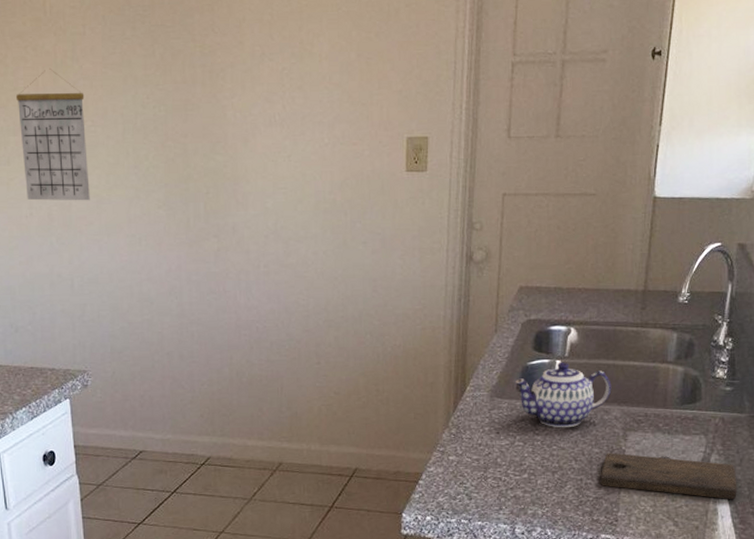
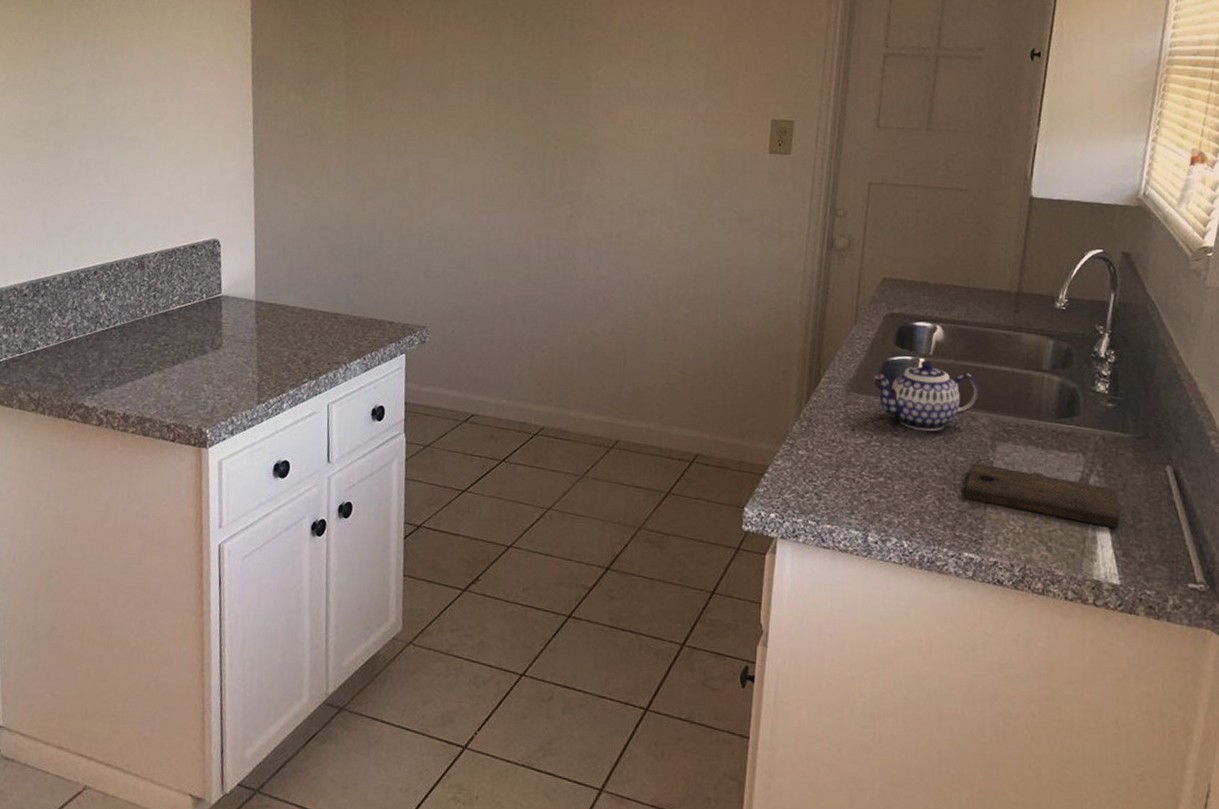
calendar: present [15,69,90,201] -> none [385,31,453,159]

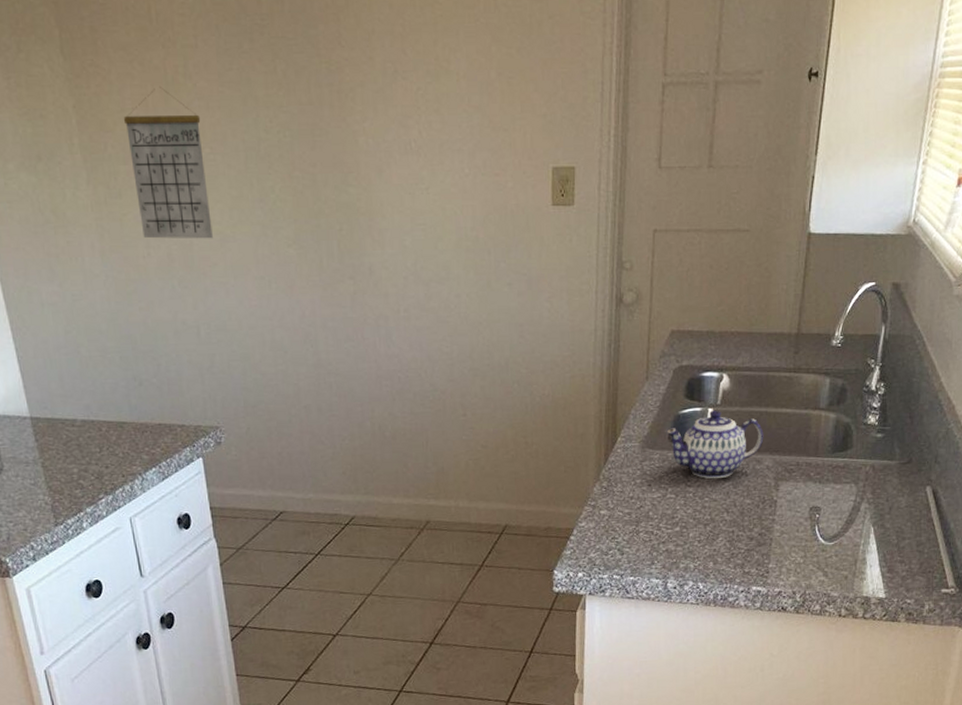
calendar: none [385,31,453,159] -> present [123,87,213,239]
cutting board: present [964,463,1120,527] -> none [751,503,886,548]

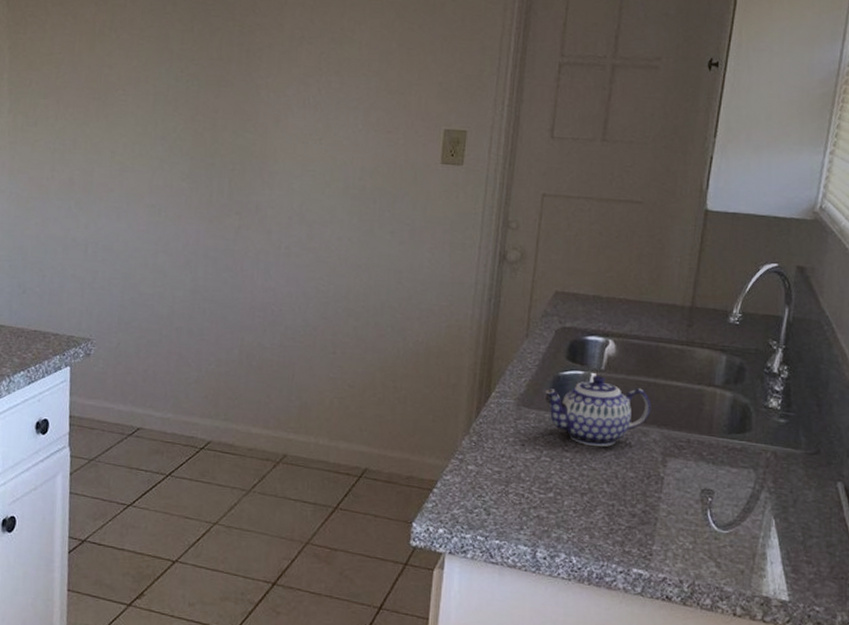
calendar: present [123,87,213,239] -> none [50,37,119,168]

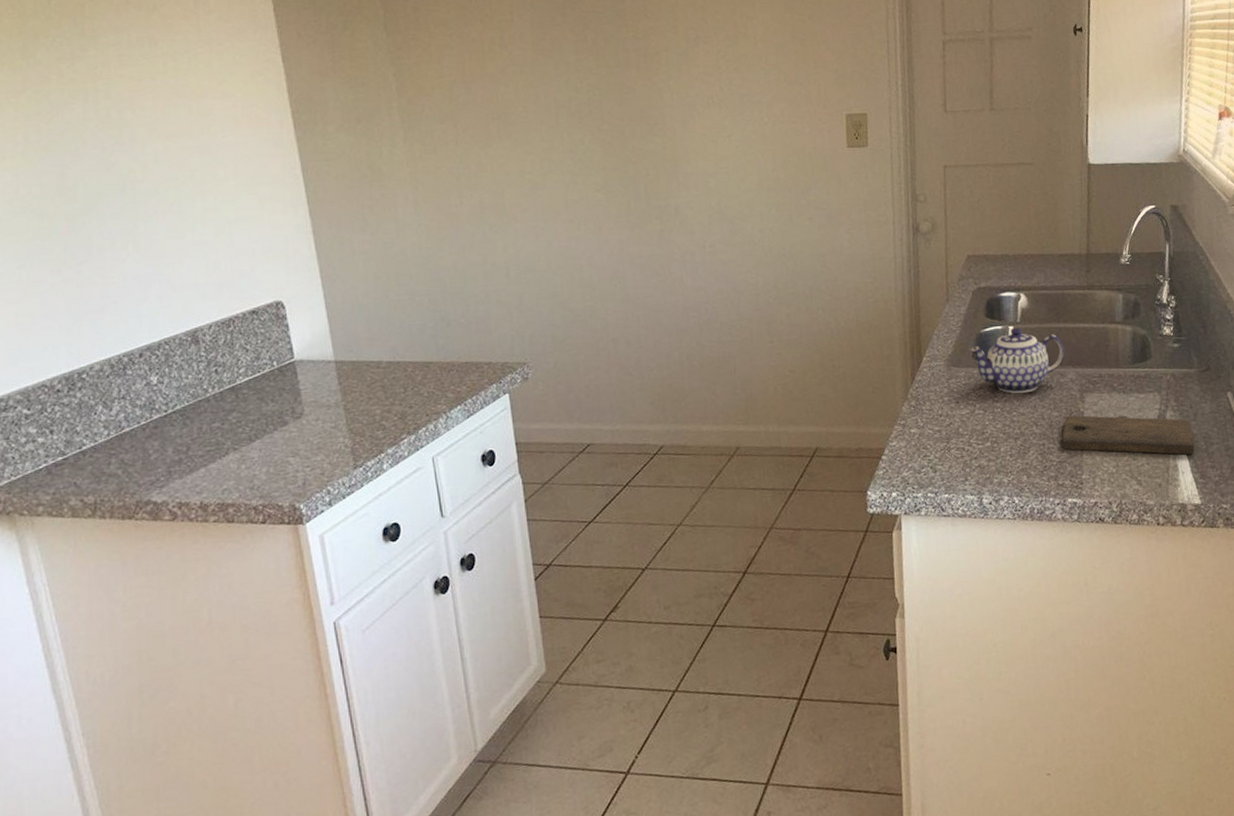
cutting board: none [634,478,790,544] -> present [1062,415,1195,455]

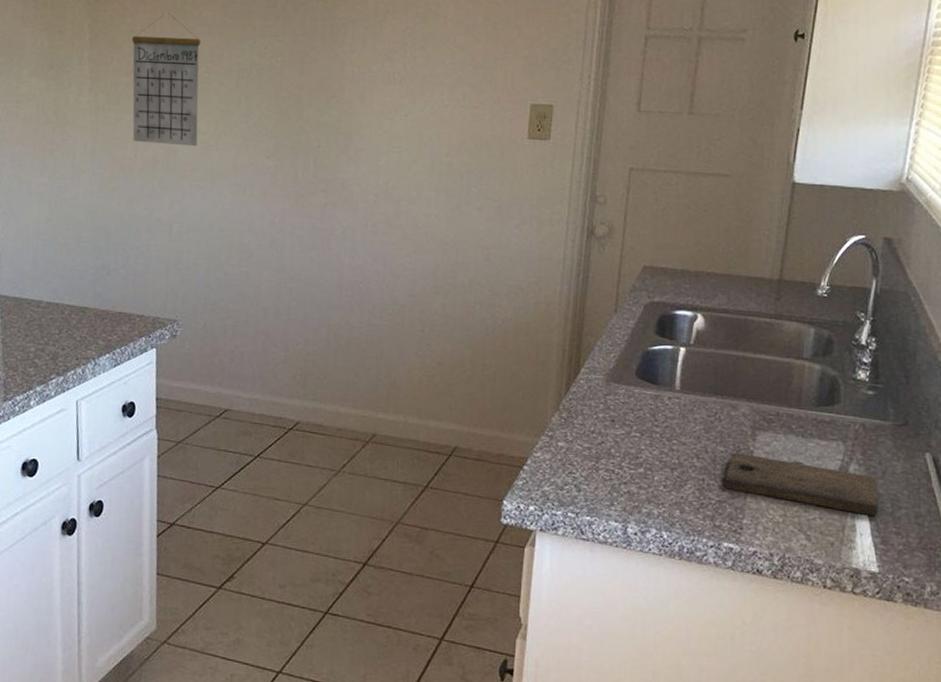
calendar: none [441,56,524,189] -> present [131,13,201,147]
teapot: present [971,327,1065,394] -> none [635,349,741,422]

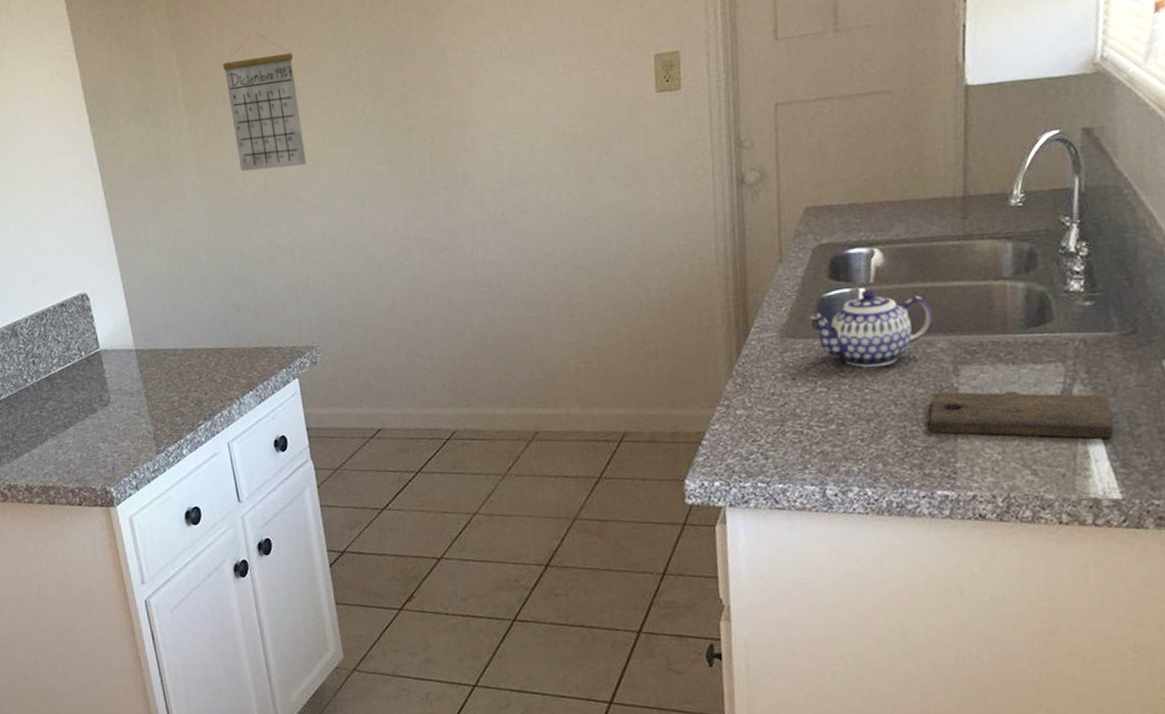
teapot: none [635,349,741,422] -> present [810,289,934,368]

